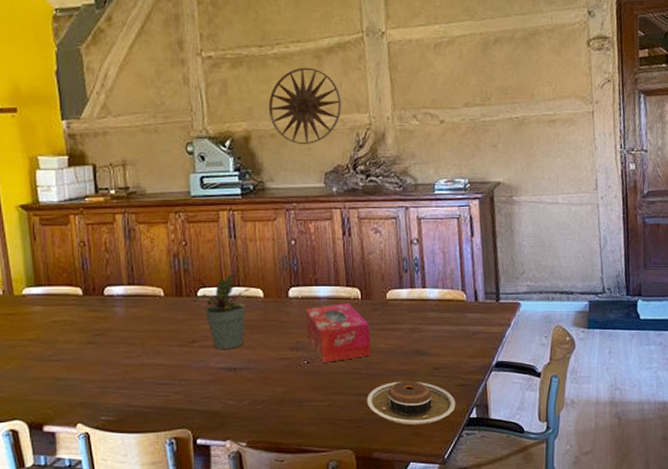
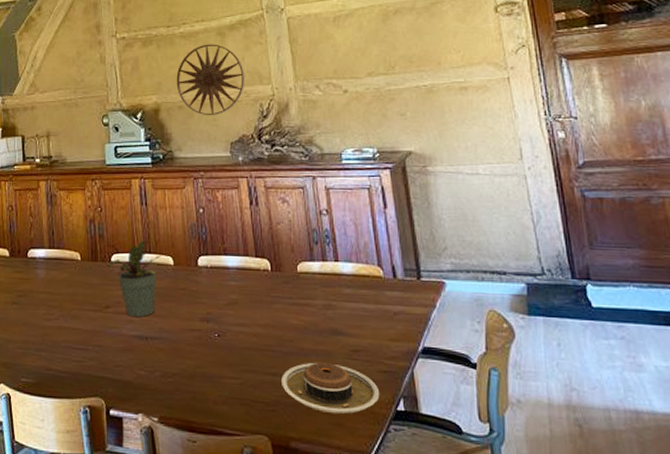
tissue box: present [305,303,371,363] -> none [214,275,284,337]

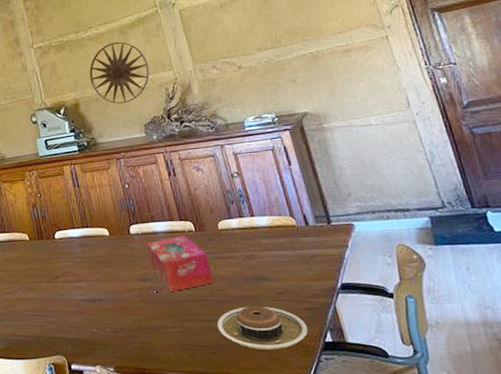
potted plant: present [108,240,162,317] -> none [53,217,98,283]
tissue box: none [214,275,284,337] -> present [146,236,214,292]

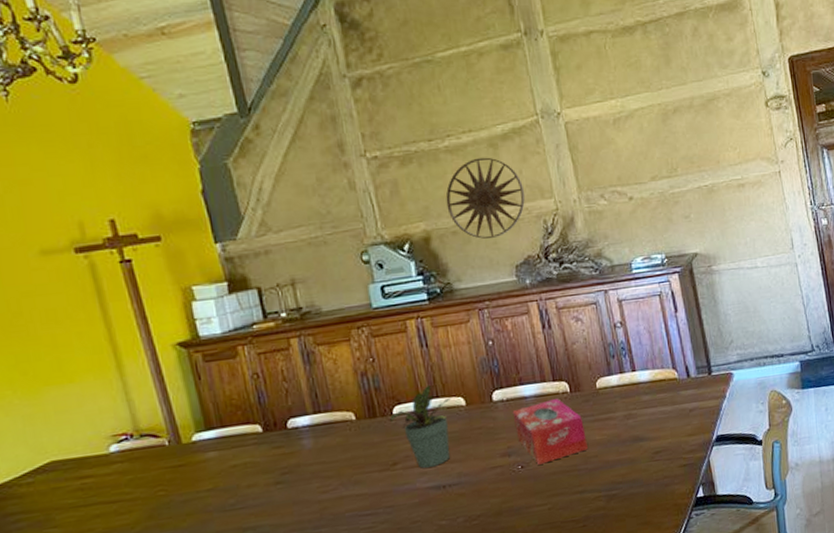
potted plant: none [53,217,98,283] -> present [390,384,452,468]
plate: present [217,306,308,351] -> none [589,468,682,516]

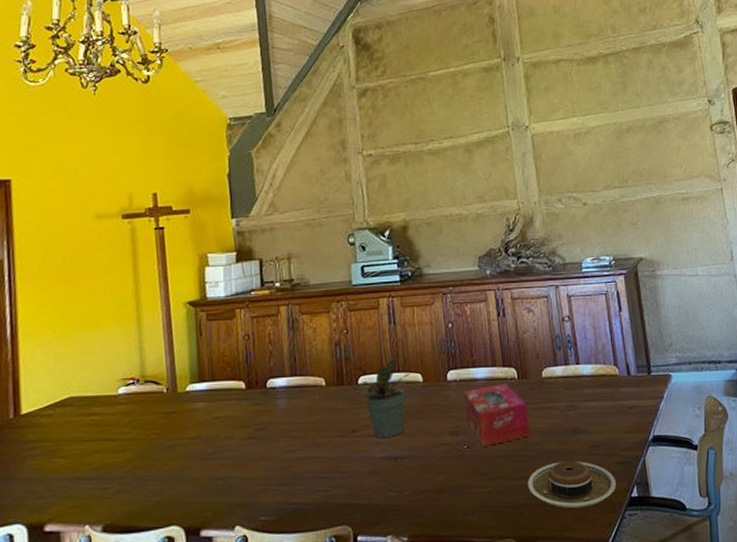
wall art: present [445,157,525,239] -> none [425,160,493,231]
plate: none [589,468,682,516] -> present [528,461,617,509]

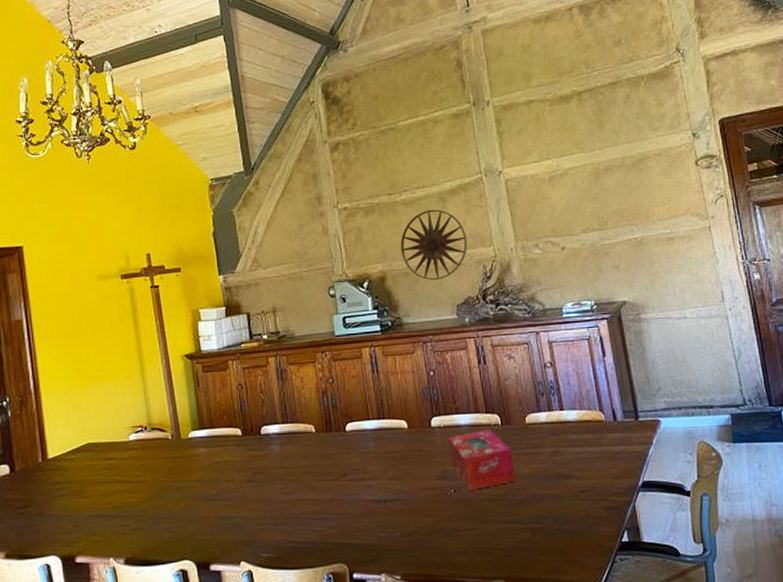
potted plant: present [355,359,411,438] -> none [343,406,396,482]
wall art: none [425,160,493,231] -> present [400,209,468,280]
plate: present [528,461,617,509] -> none [516,505,606,552]

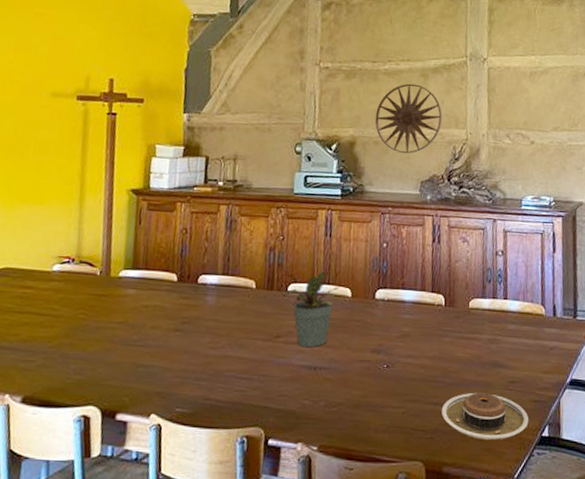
potted plant: none [343,406,396,482] -> present [284,271,341,347]
tissue box: present [448,430,516,491] -> none [389,309,451,368]
plate: none [516,505,606,552] -> present [441,392,529,441]

